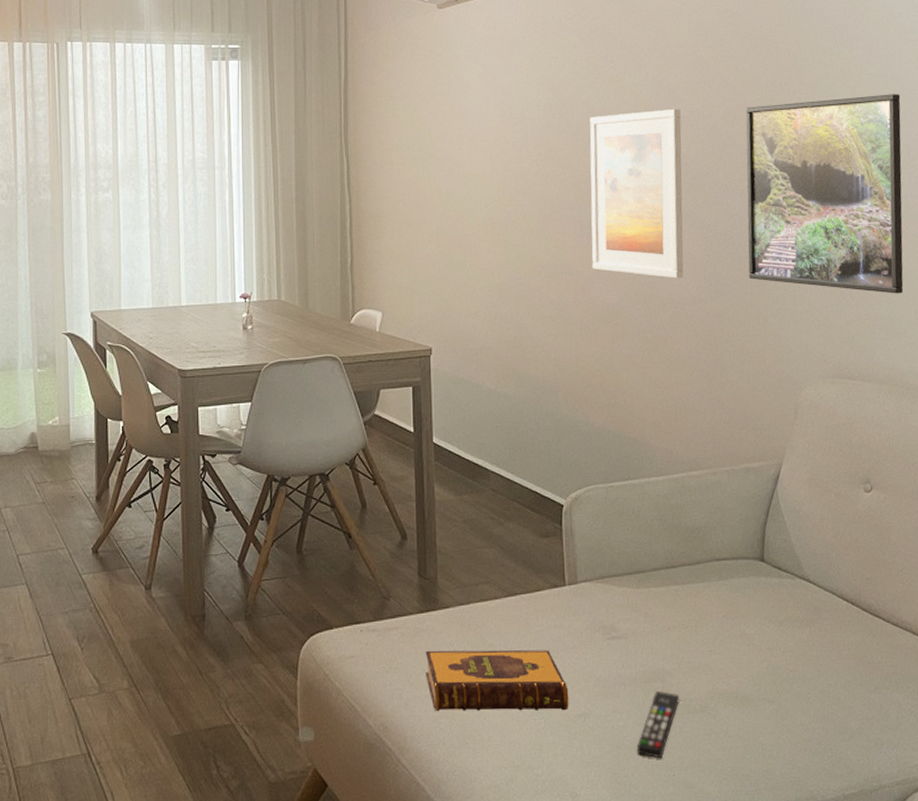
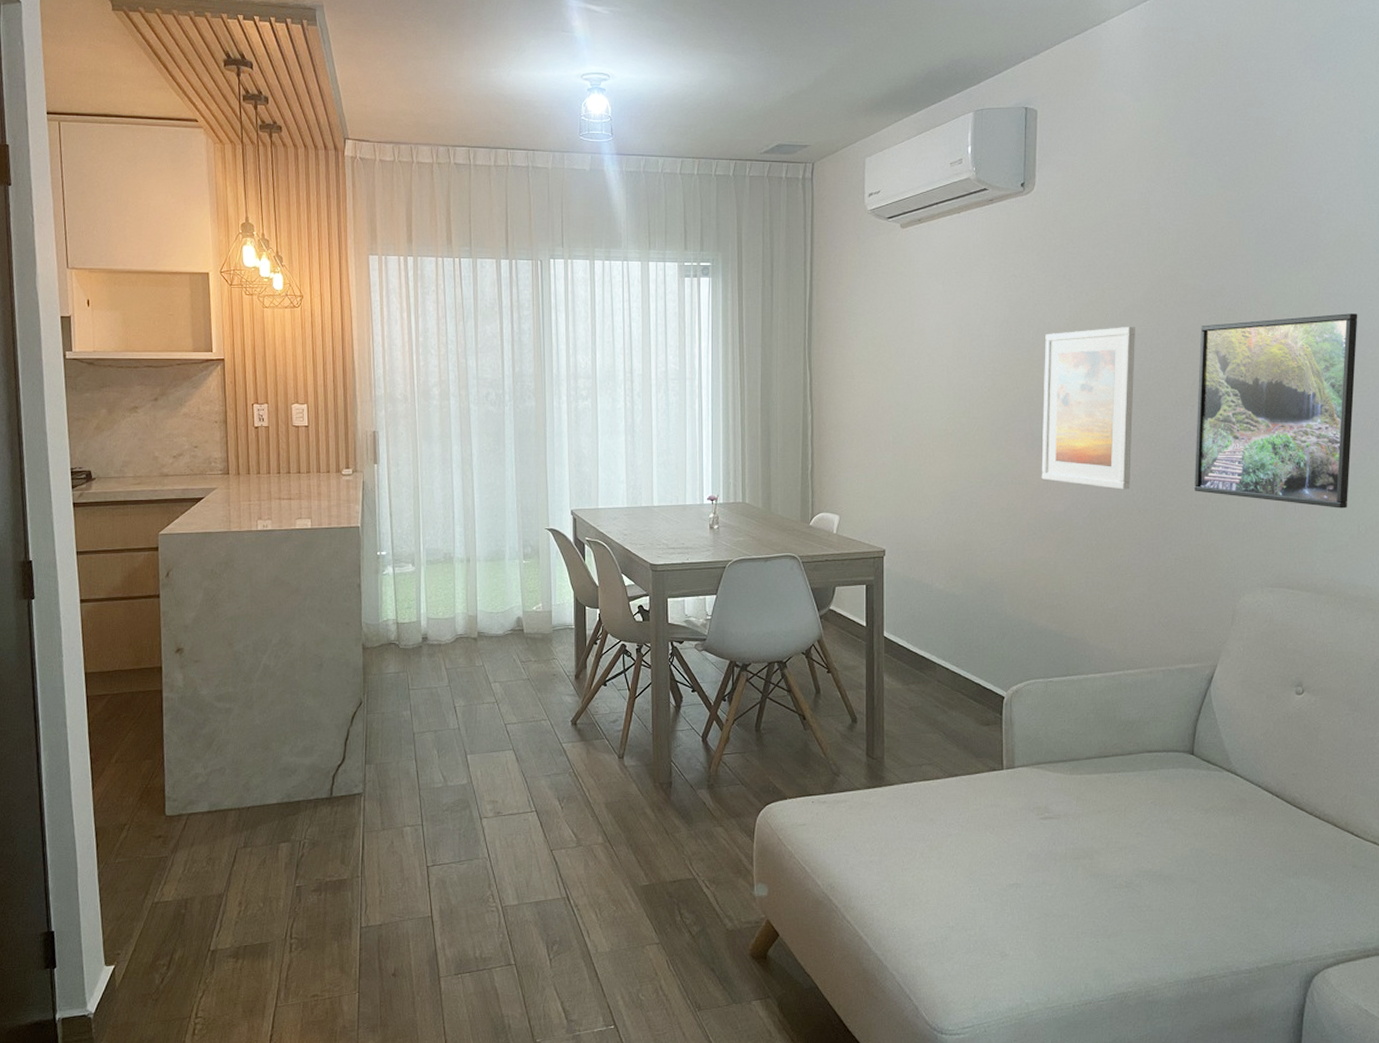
hardback book: present [425,650,569,711] -> none [870,822,1002,881]
remote control: present [636,690,680,759] -> none [1063,866,1107,927]

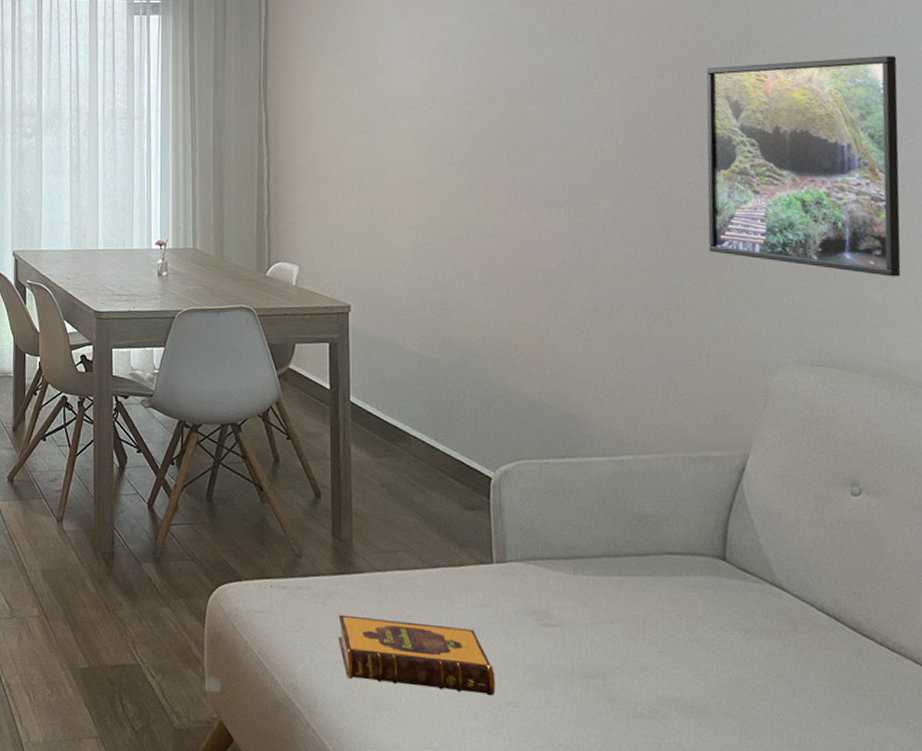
hardback book: none [870,822,1002,881] -> present [338,614,496,697]
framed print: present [1041,326,1135,490] -> none [525,68,632,248]

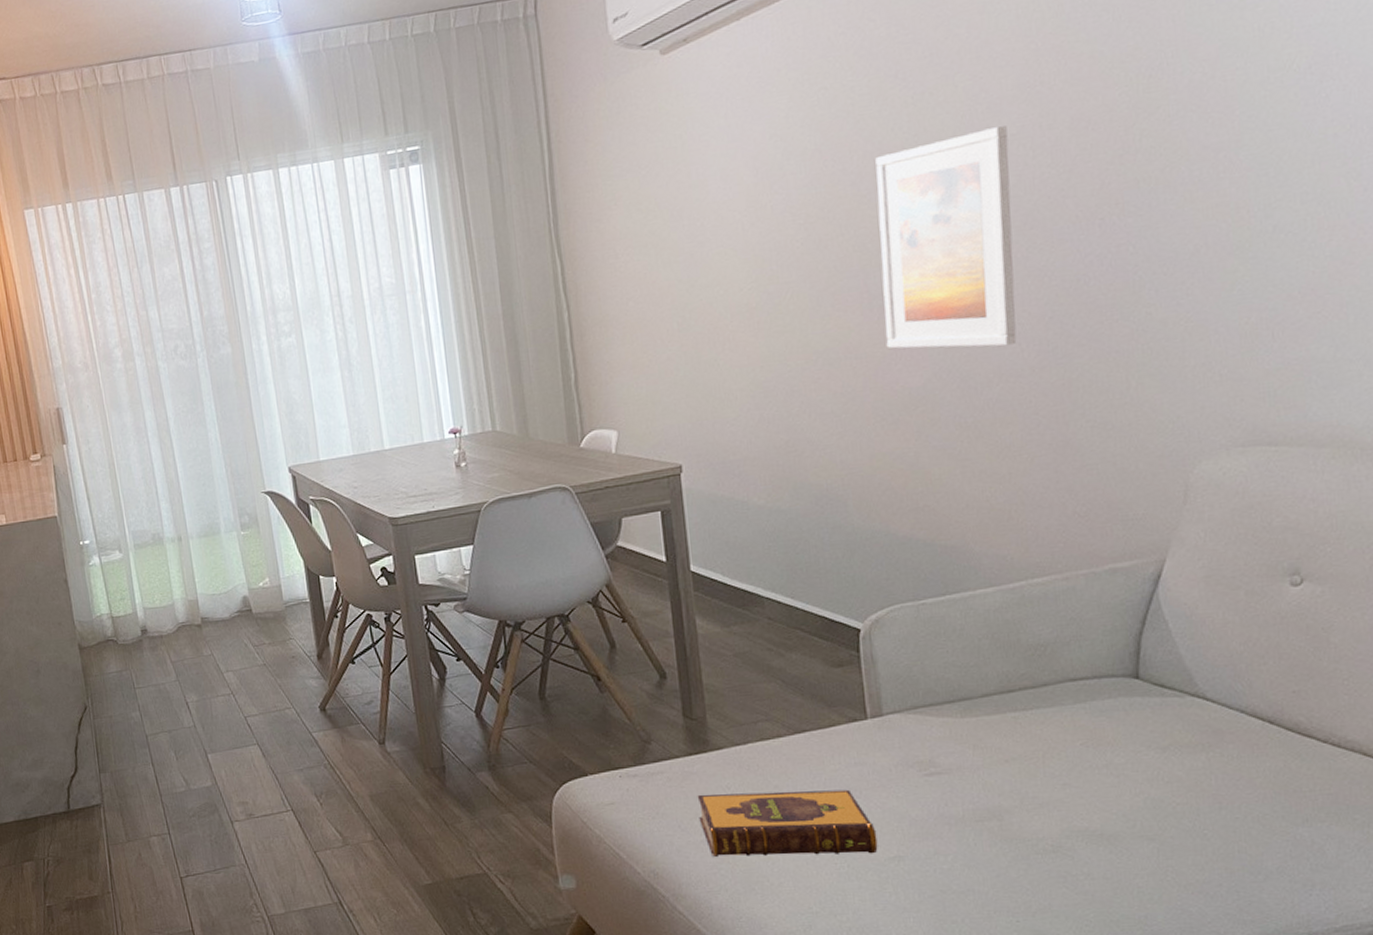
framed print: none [525,68,632,248] -> present [875,125,1017,349]
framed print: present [706,56,901,277] -> none [1106,46,1359,334]

